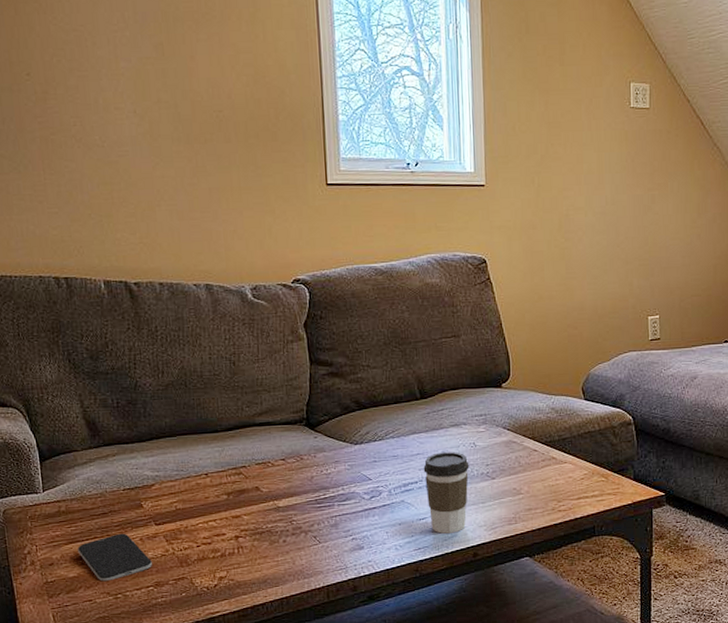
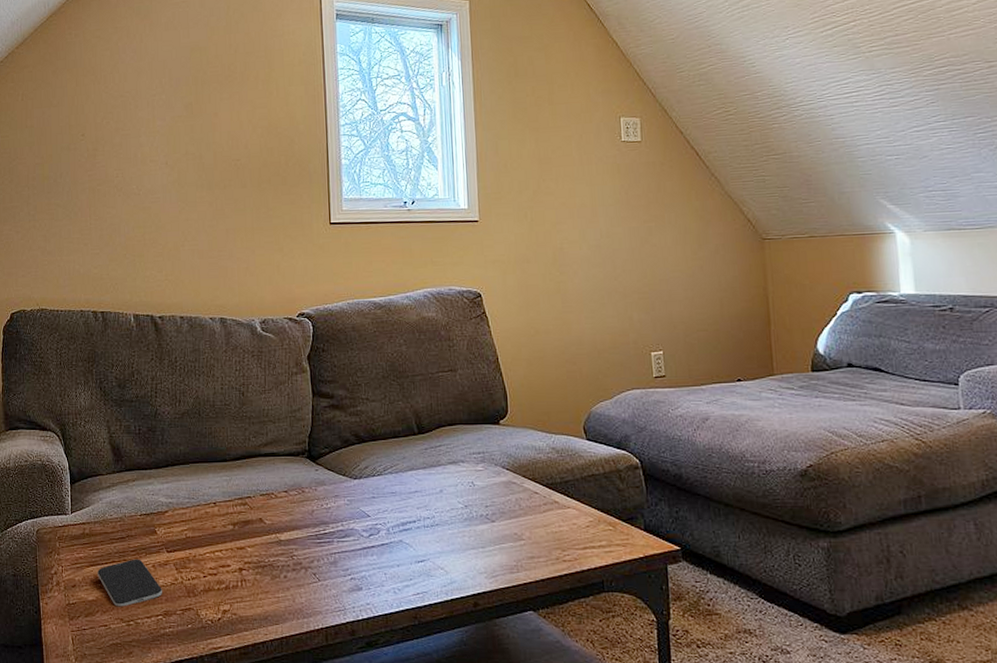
coffee cup: present [423,452,469,534] -> none [421,491,468,579]

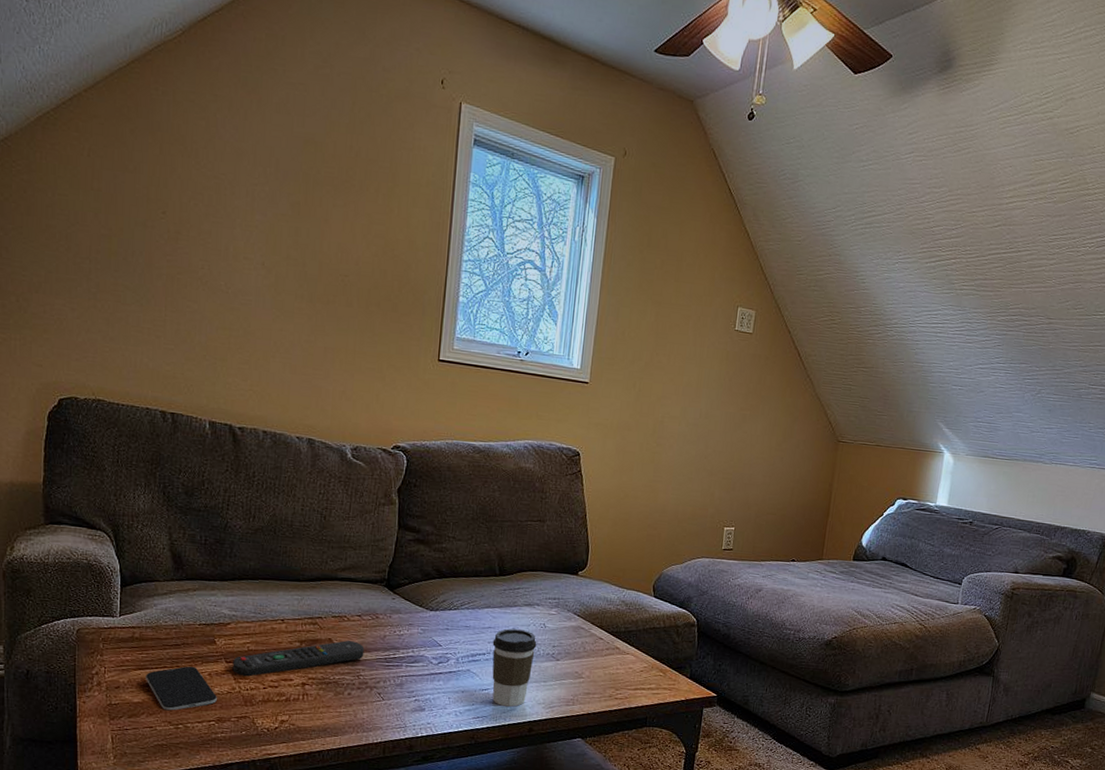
remote control: none [173,518,295,566] -> present [232,640,365,677]
coffee cup: none [421,491,468,579] -> present [492,628,537,707]

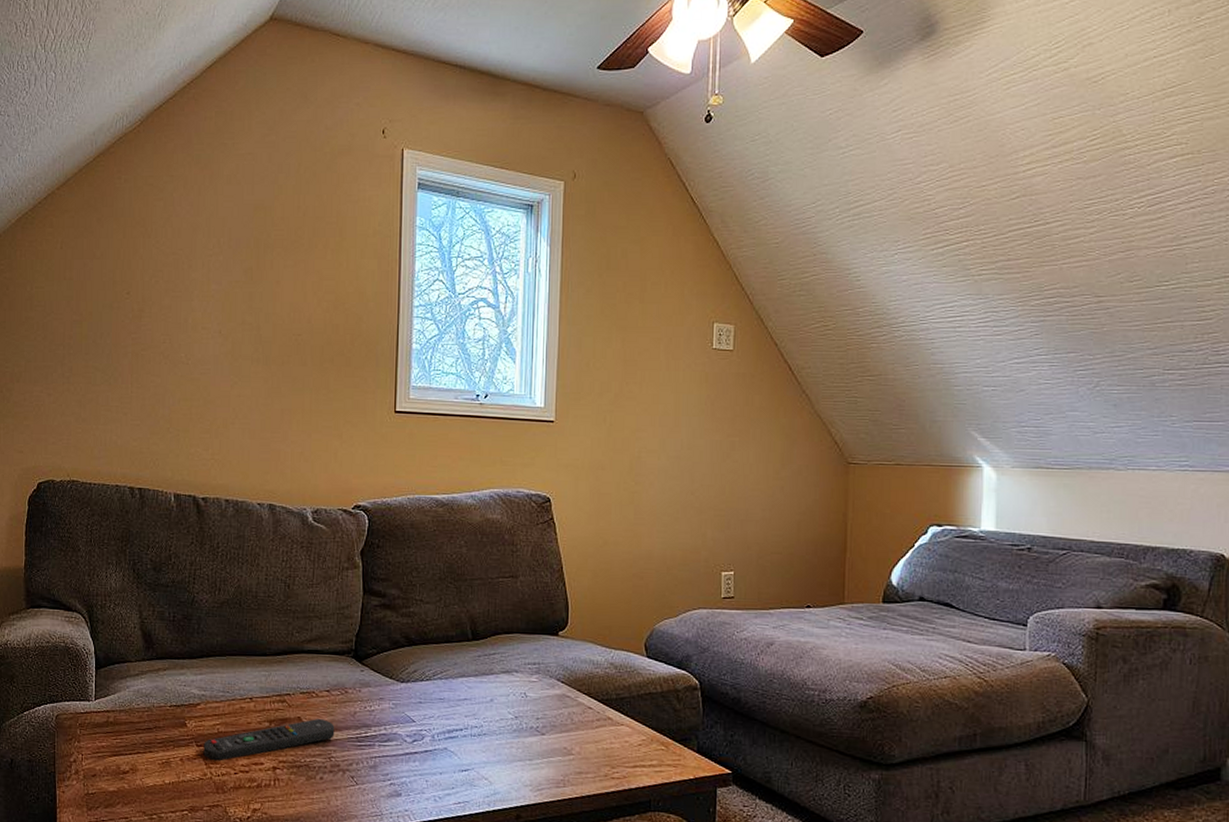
smartphone: present [146,666,217,711] -> none [120,751,189,800]
coffee cup: present [492,628,537,707] -> none [470,700,518,790]

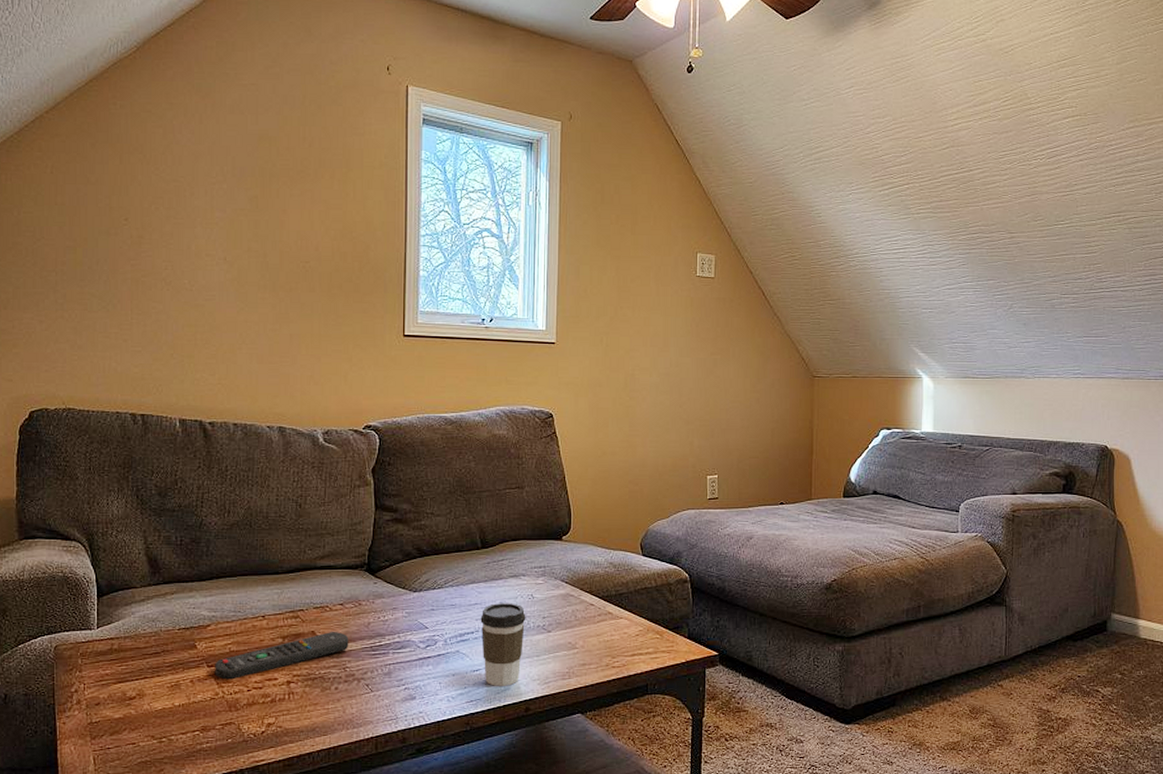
coffee cup: none [470,700,518,790] -> present [480,603,526,686]

